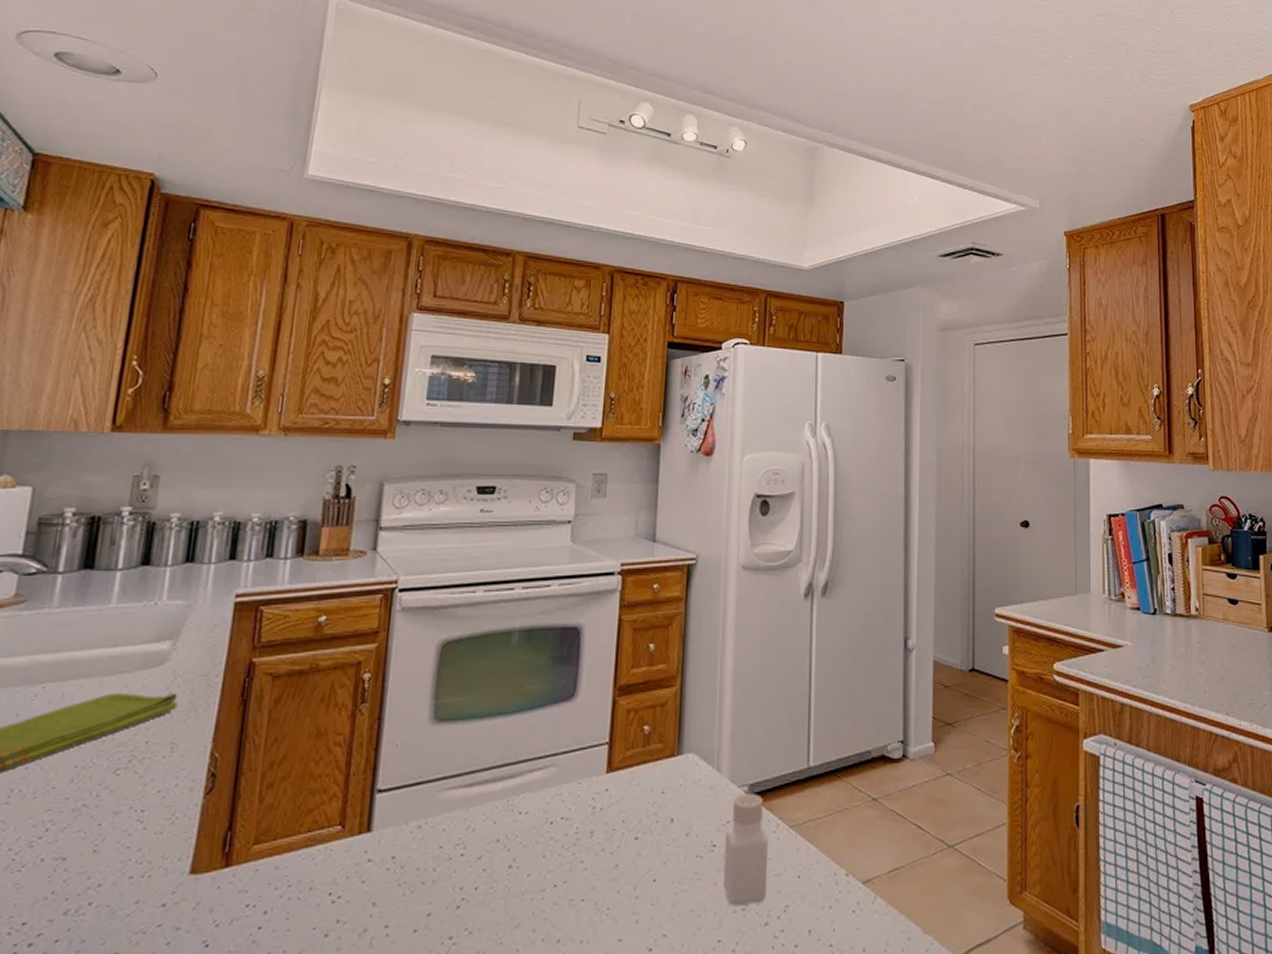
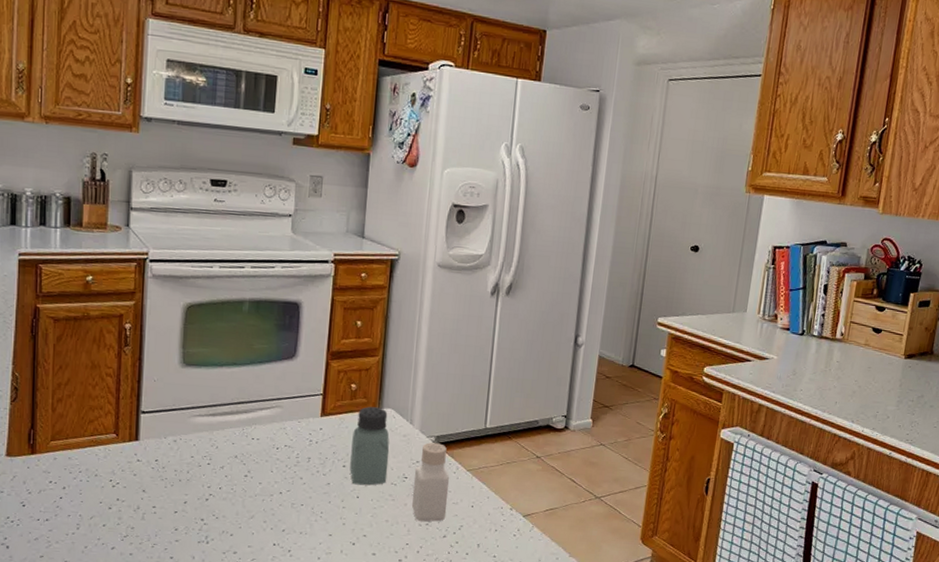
saltshaker: none [643,753,693,863] -> present [350,407,390,486]

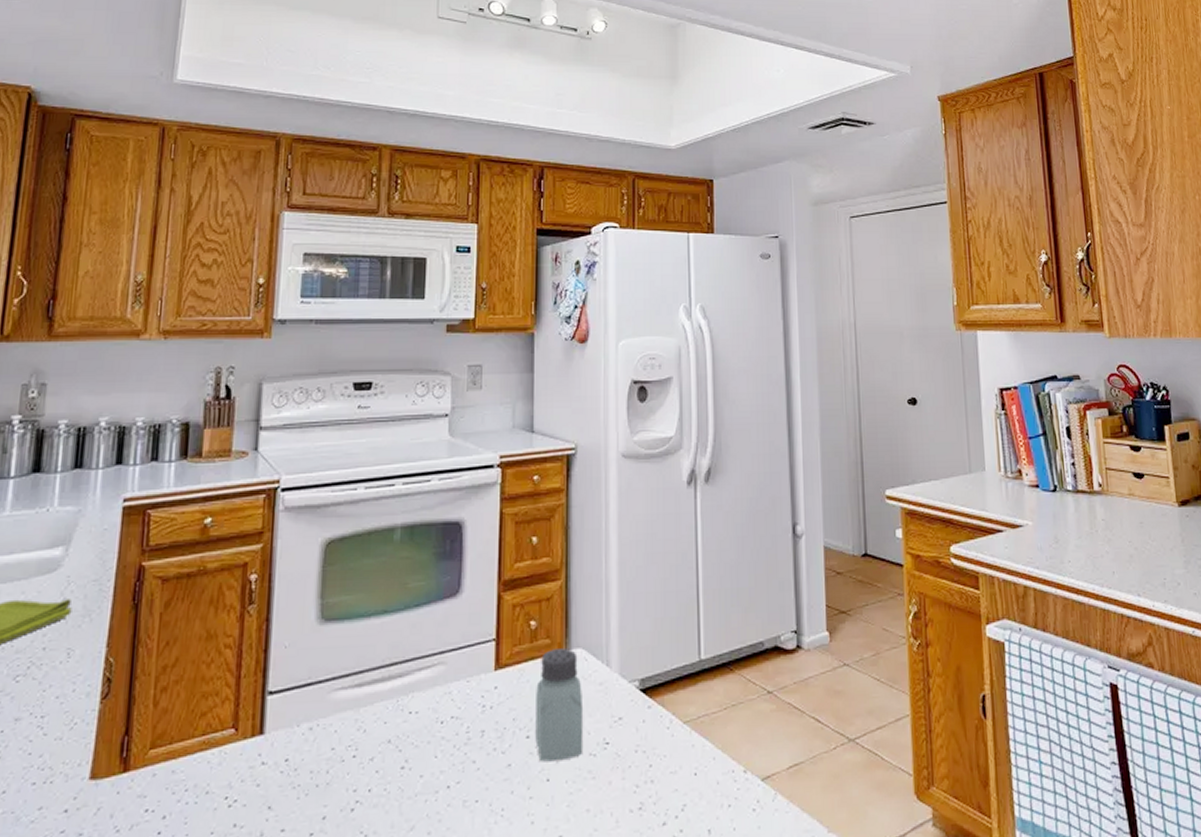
pepper shaker: present [412,442,450,522] -> none [619,689,664,806]

